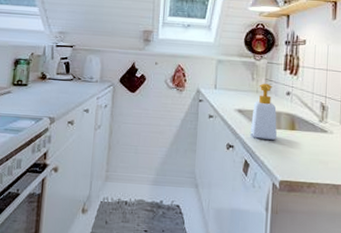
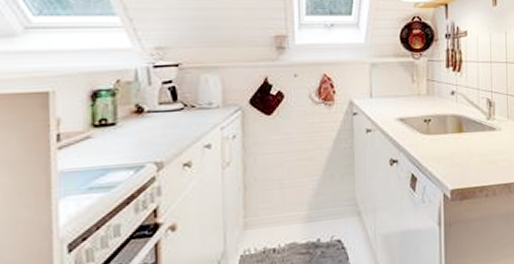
soap bottle: present [251,83,277,140] -> none [415,84,444,148]

